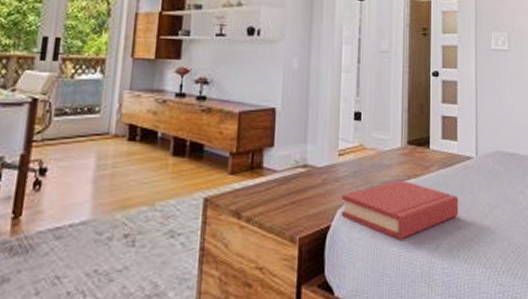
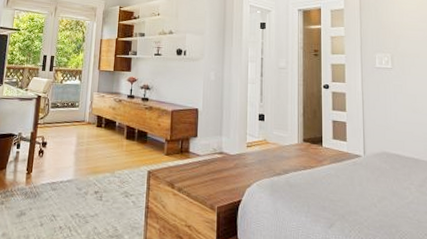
hardback book: present [341,179,459,240] -> none [249,168,349,217]

